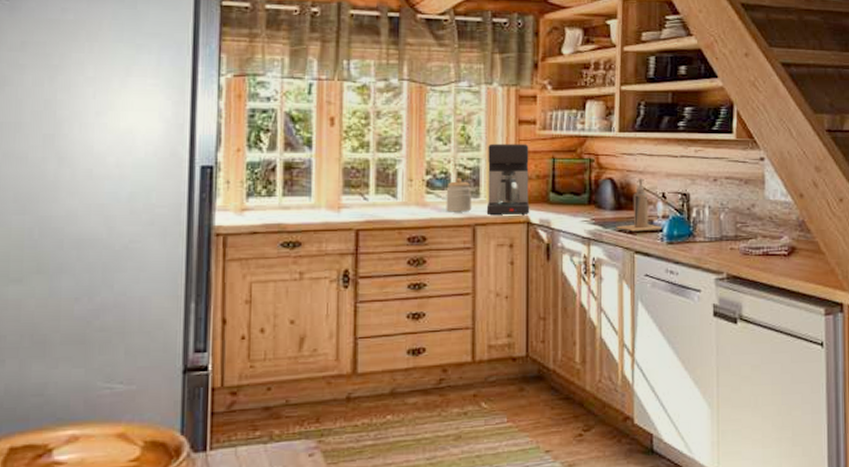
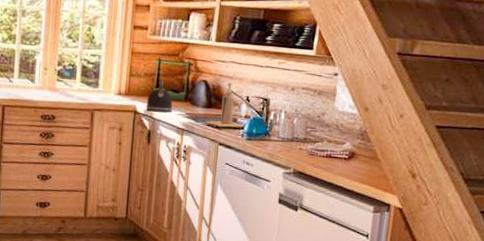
jar: present [446,177,472,212] -> none [71,69,93,99]
coffee maker: present [486,143,530,215] -> none [103,44,141,105]
kettle: none [541,179,575,221] -> present [146,78,173,113]

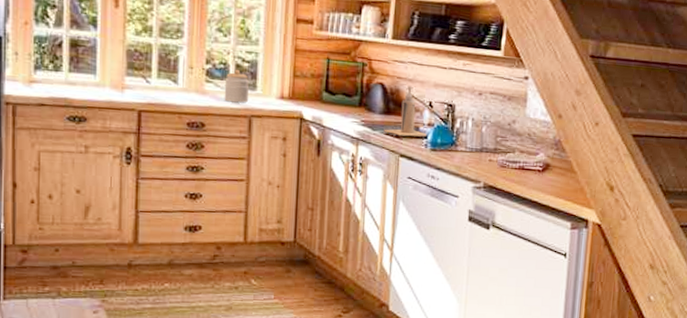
jar: none [71,69,93,99] -> present [224,69,250,103]
kettle: present [146,78,173,113] -> none [314,80,346,120]

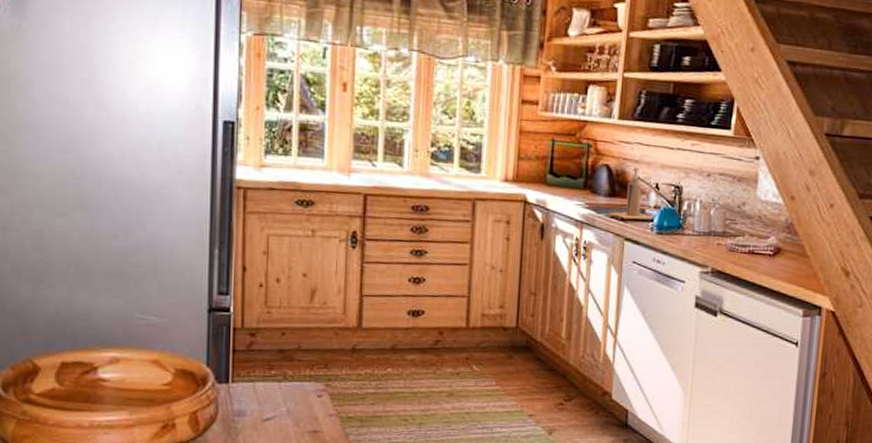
jar: present [224,69,250,103] -> none [448,151,474,186]

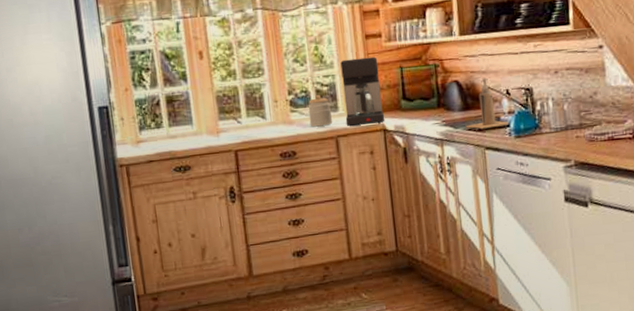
jar: none [448,151,474,186] -> present [307,94,333,127]
coffee maker: none [486,121,530,193] -> present [340,56,385,126]

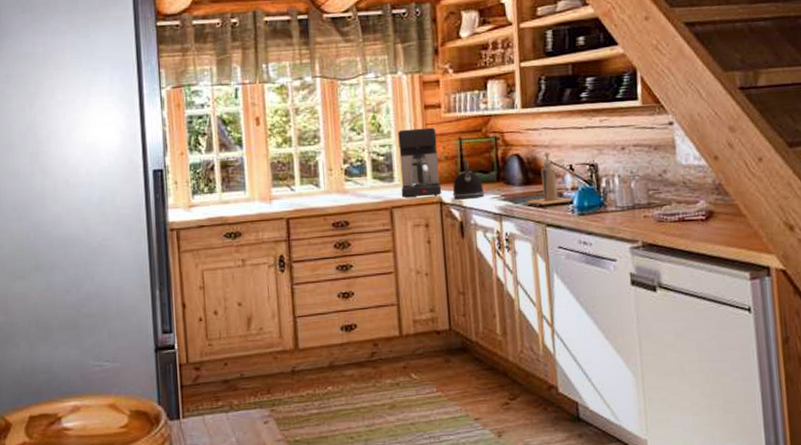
jar: present [307,94,333,127] -> none [363,163,388,197]
kettle: none [395,87,426,127] -> present [452,159,485,200]

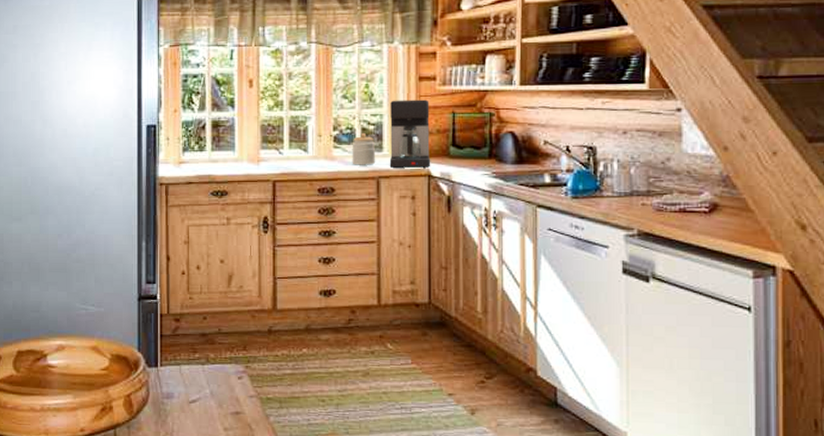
jar: none [363,163,388,197] -> present [352,132,376,165]
kettle: present [452,159,485,200] -> none [442,134,475,174]
soap dispenser: present [526,152,572,205] -> none [517,131,566,185]

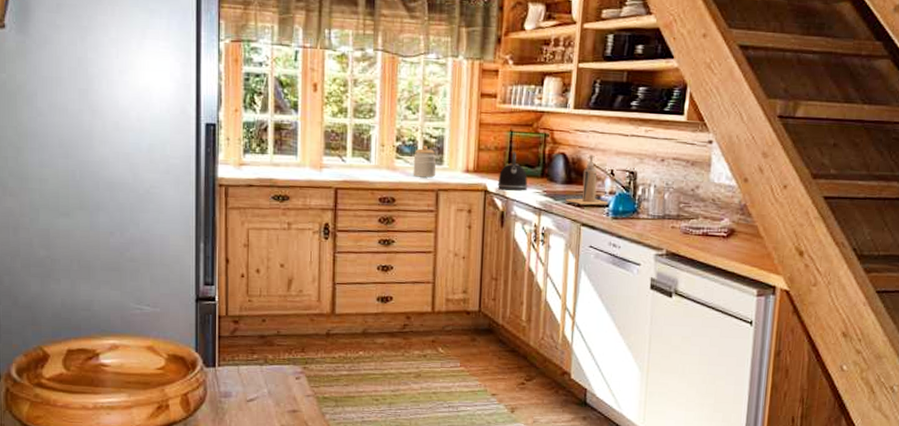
coffee maker: present [389,99,431,168] -> none [448,114,490,183]
kettle: none [442,134,475,174] -> present [497,152,528,191]
soap dispenser: none [517,131,566,185] -> present [565,154,608,206]

